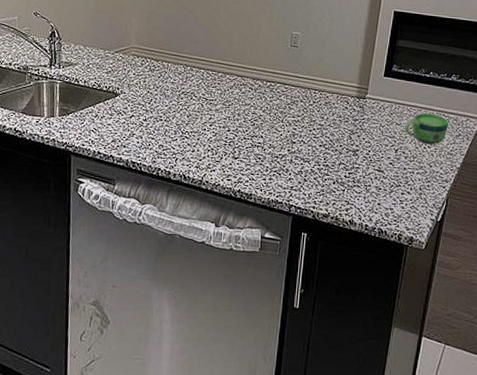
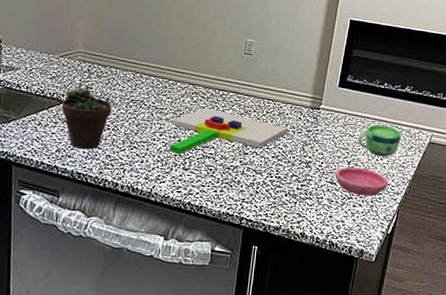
succulent plant: none [117,64,164,140] -> present [61,70,112,150]
chopping board: none [219,98,335,144] -> present [169,107,288,155]
saucer: none [382,155,437,184] -> present [334,167,388,196]

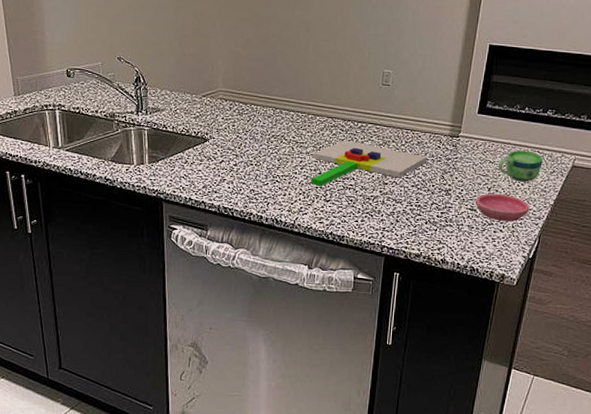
succulent plant: present [61,70,112,150] -> none [206,108,254,185]

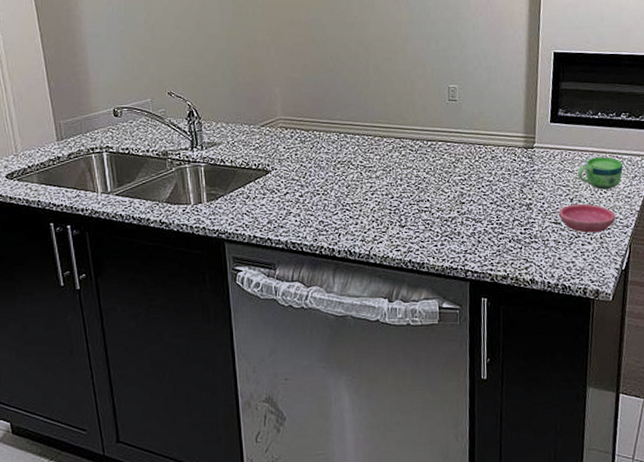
chopping board: present [310,140,427,187] -> none [383,160,504,212]

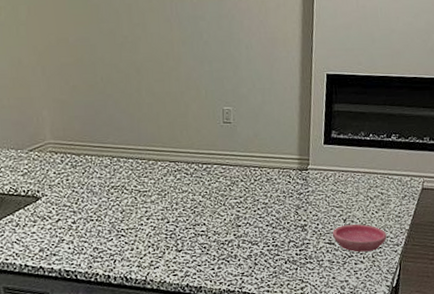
cup: present [577,156,623,190] -> none [350,177,393,210]

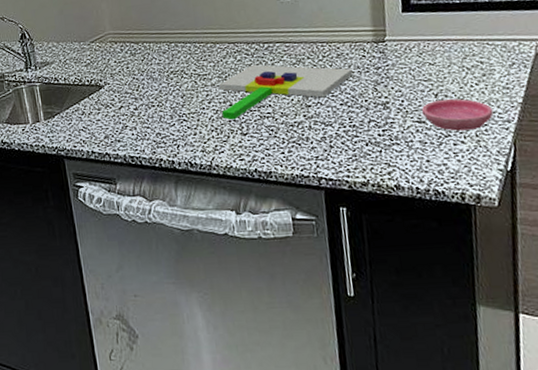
chopping board: none [158,184,279,237] -> present [219,64,353,120]

